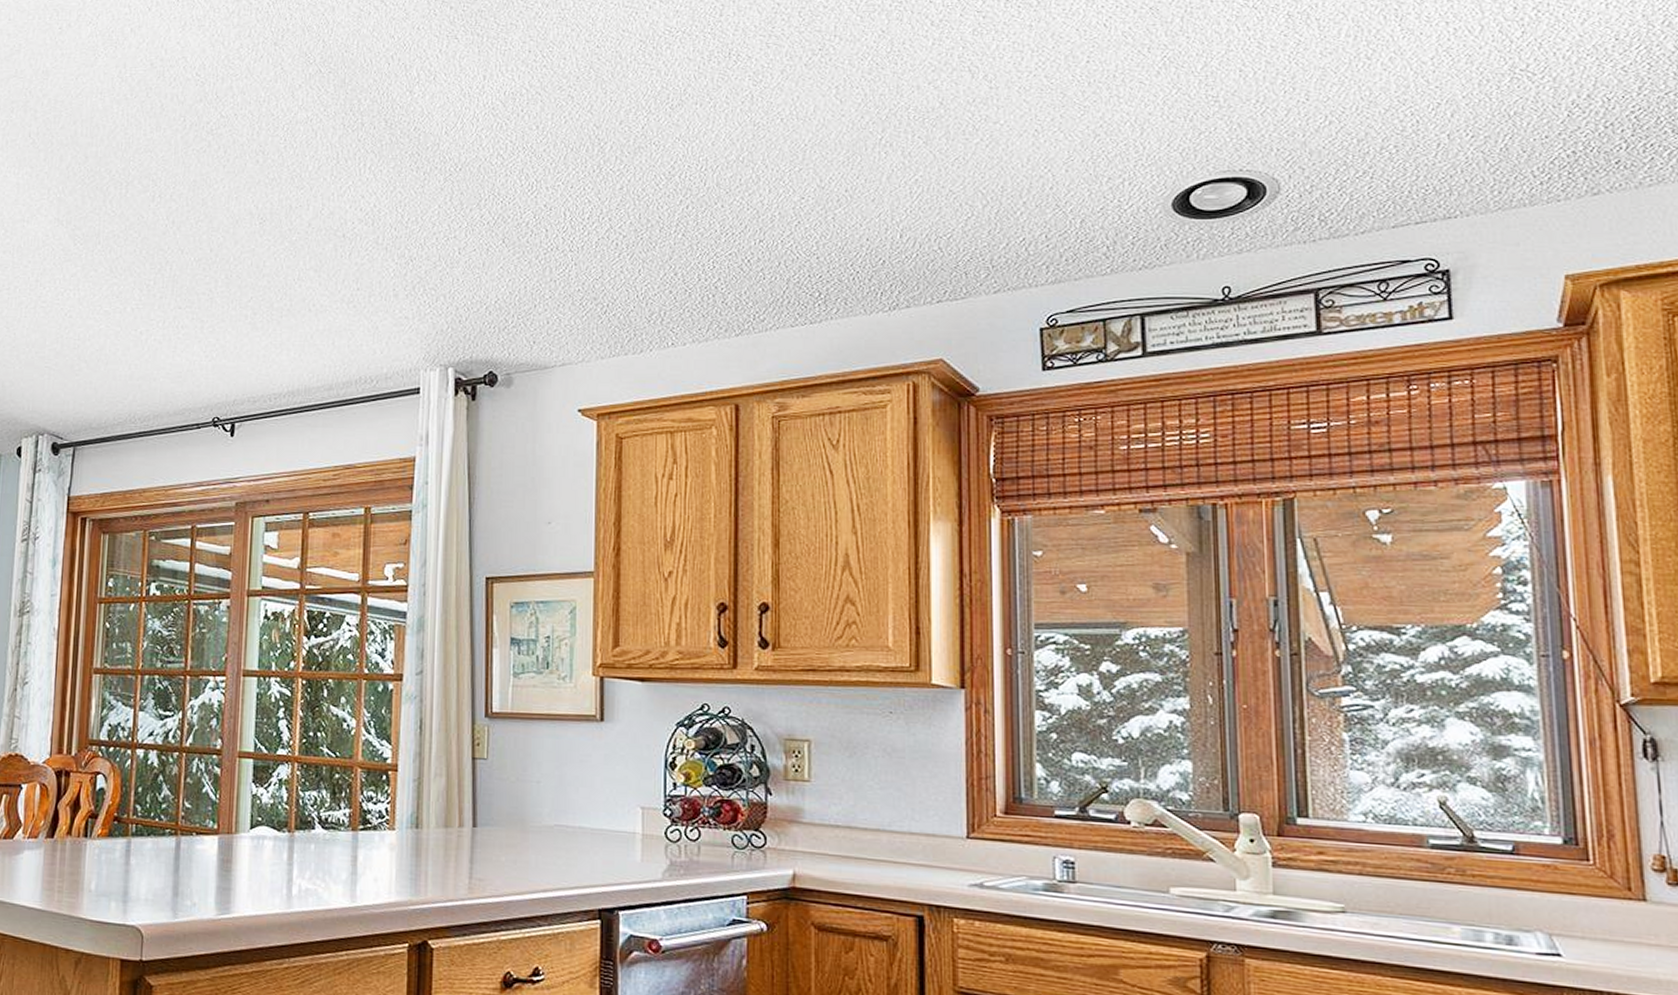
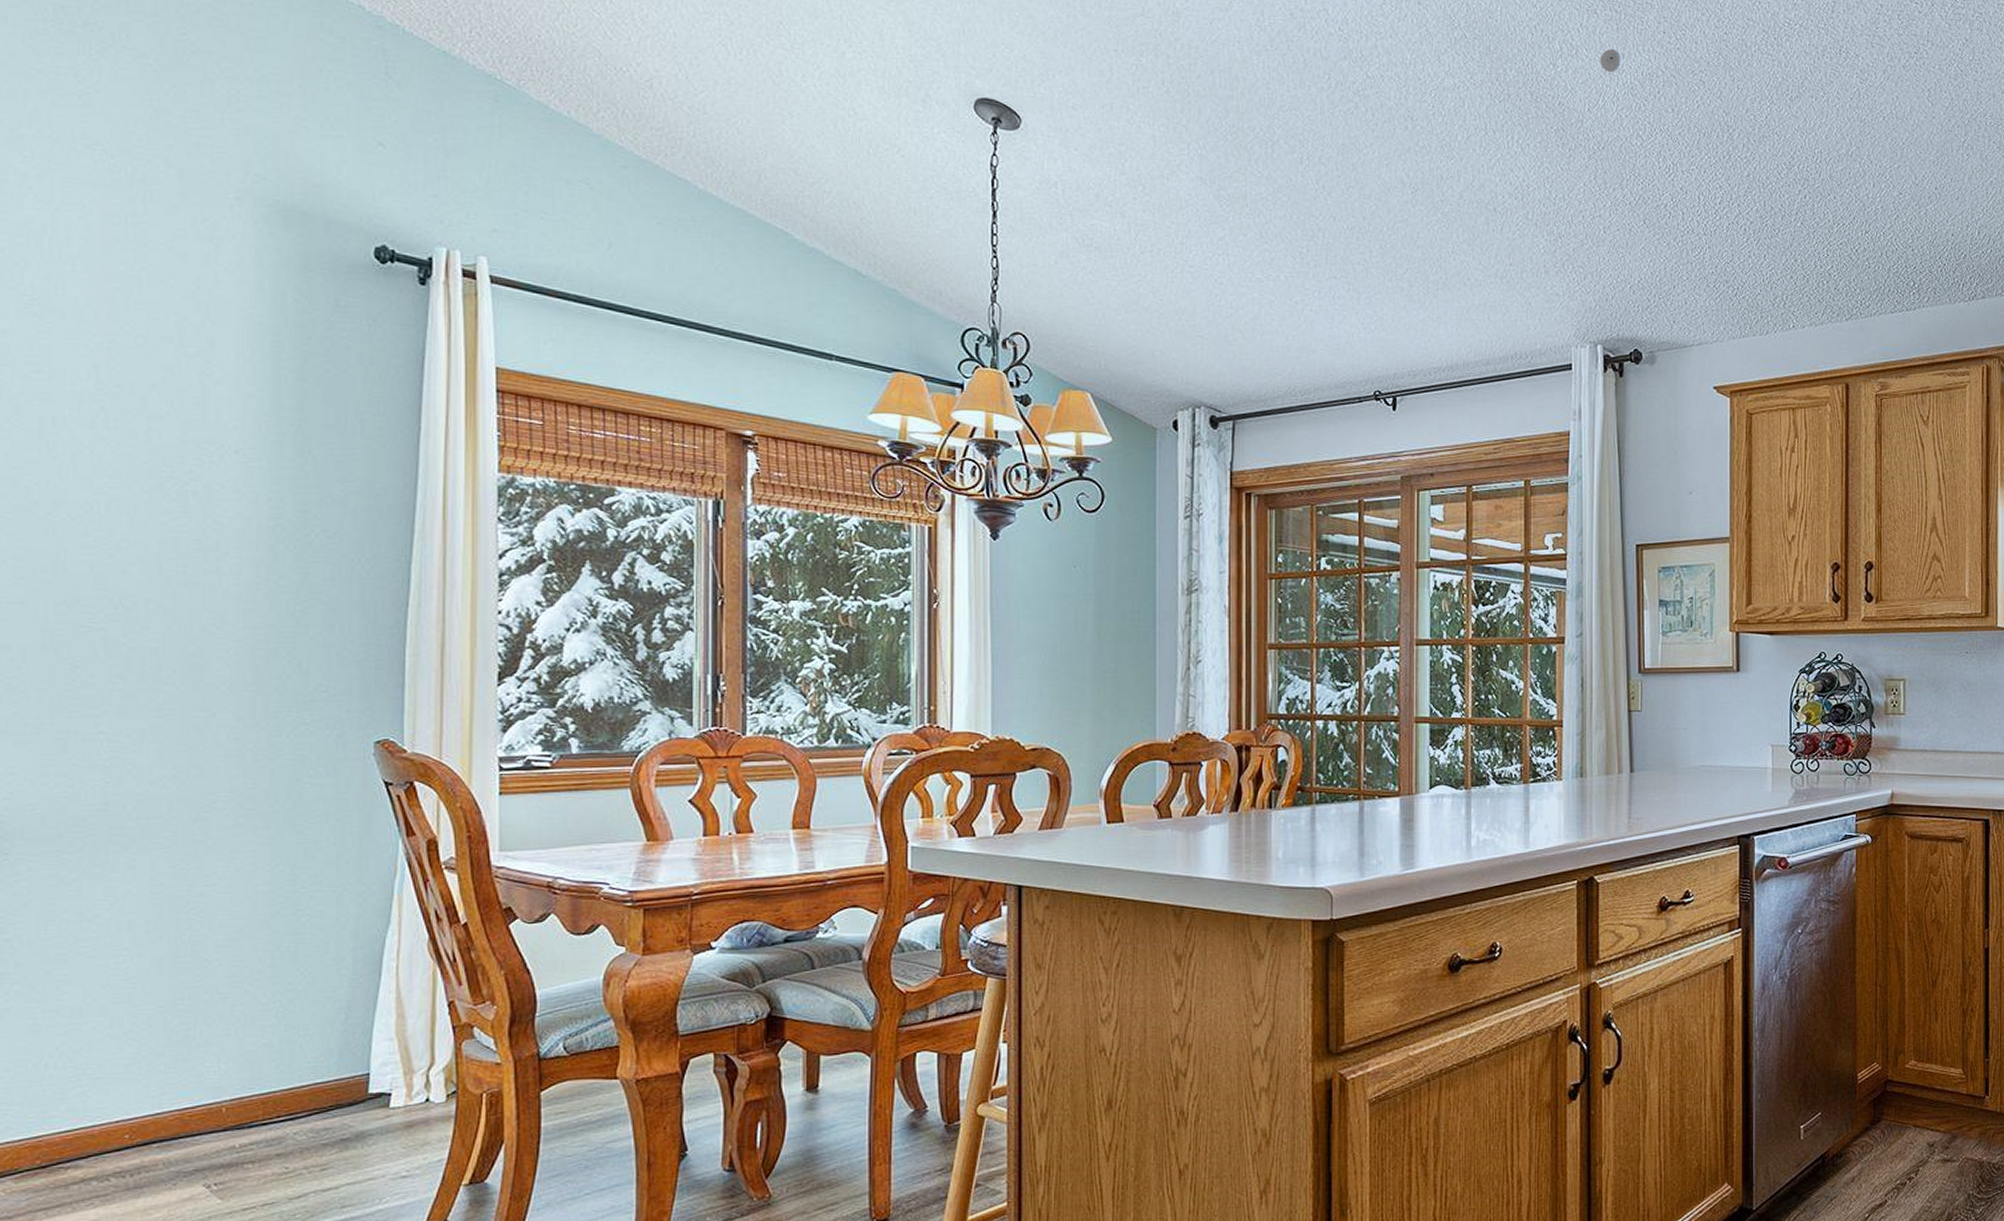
smoke detector: none [459,72,485,95] -> present [1600,49,1624,73]

